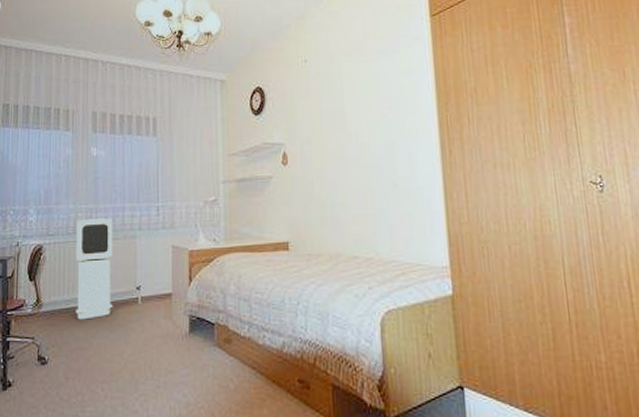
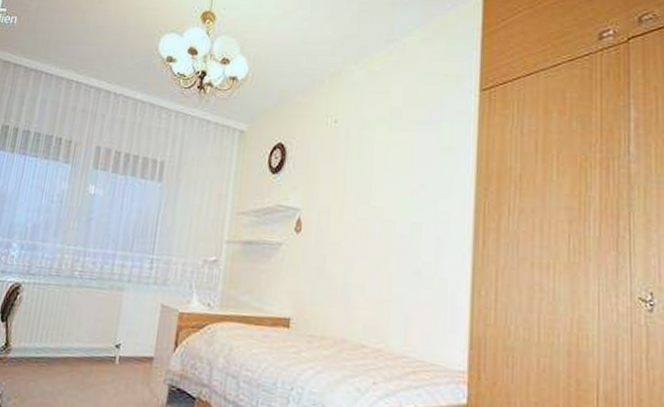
air purifier: present [75,218,113,320] -> none [45,261,101,373]

